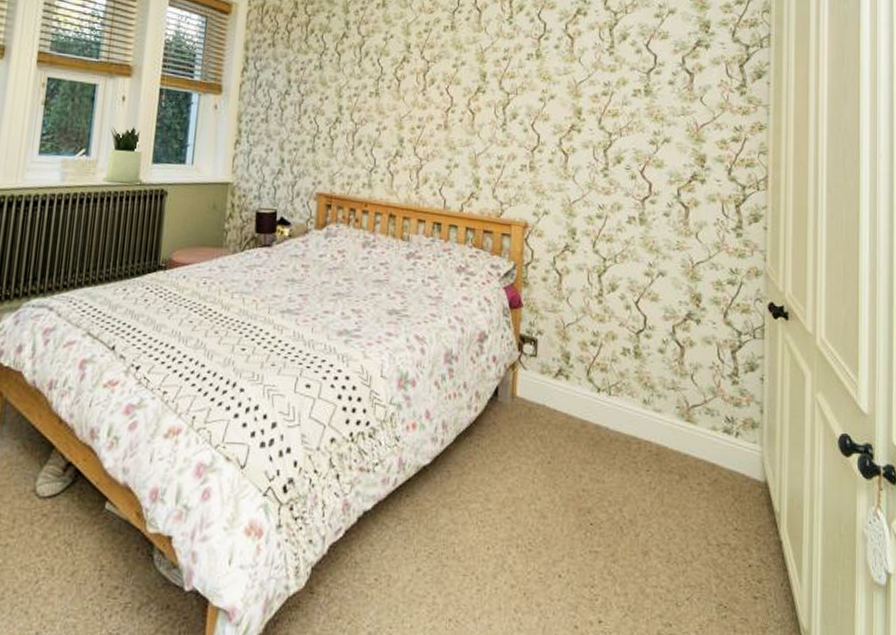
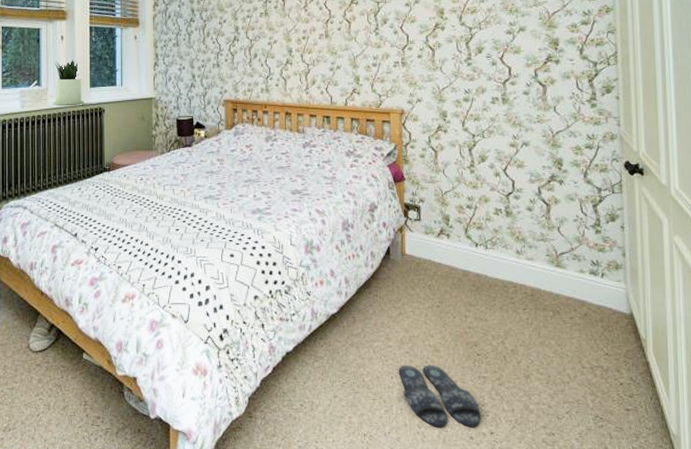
slippers: none [497,533,589,615] -> present [399,364,481,428]

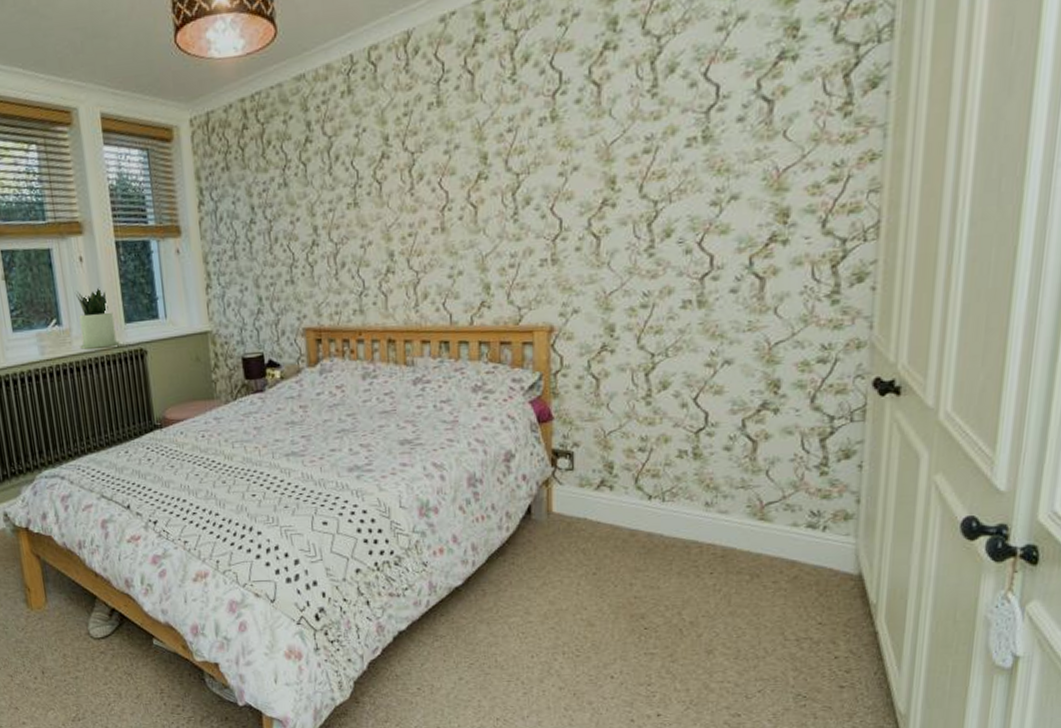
slippers: present [399,364,481,428] -> none [542,641,645,711]

